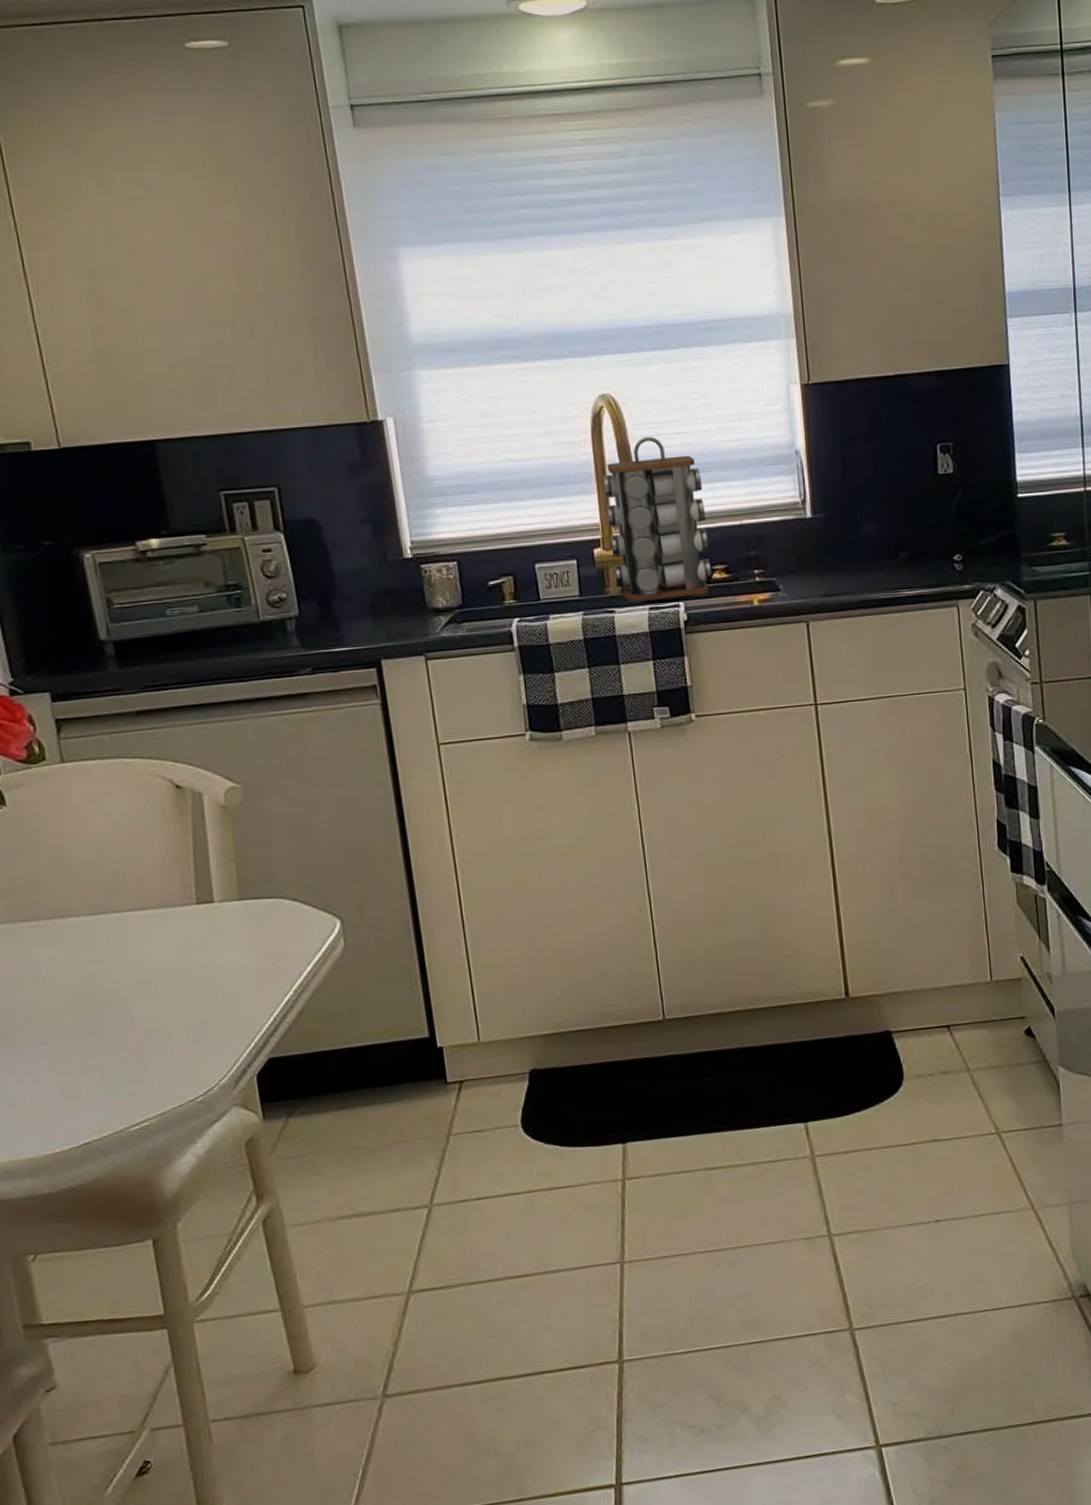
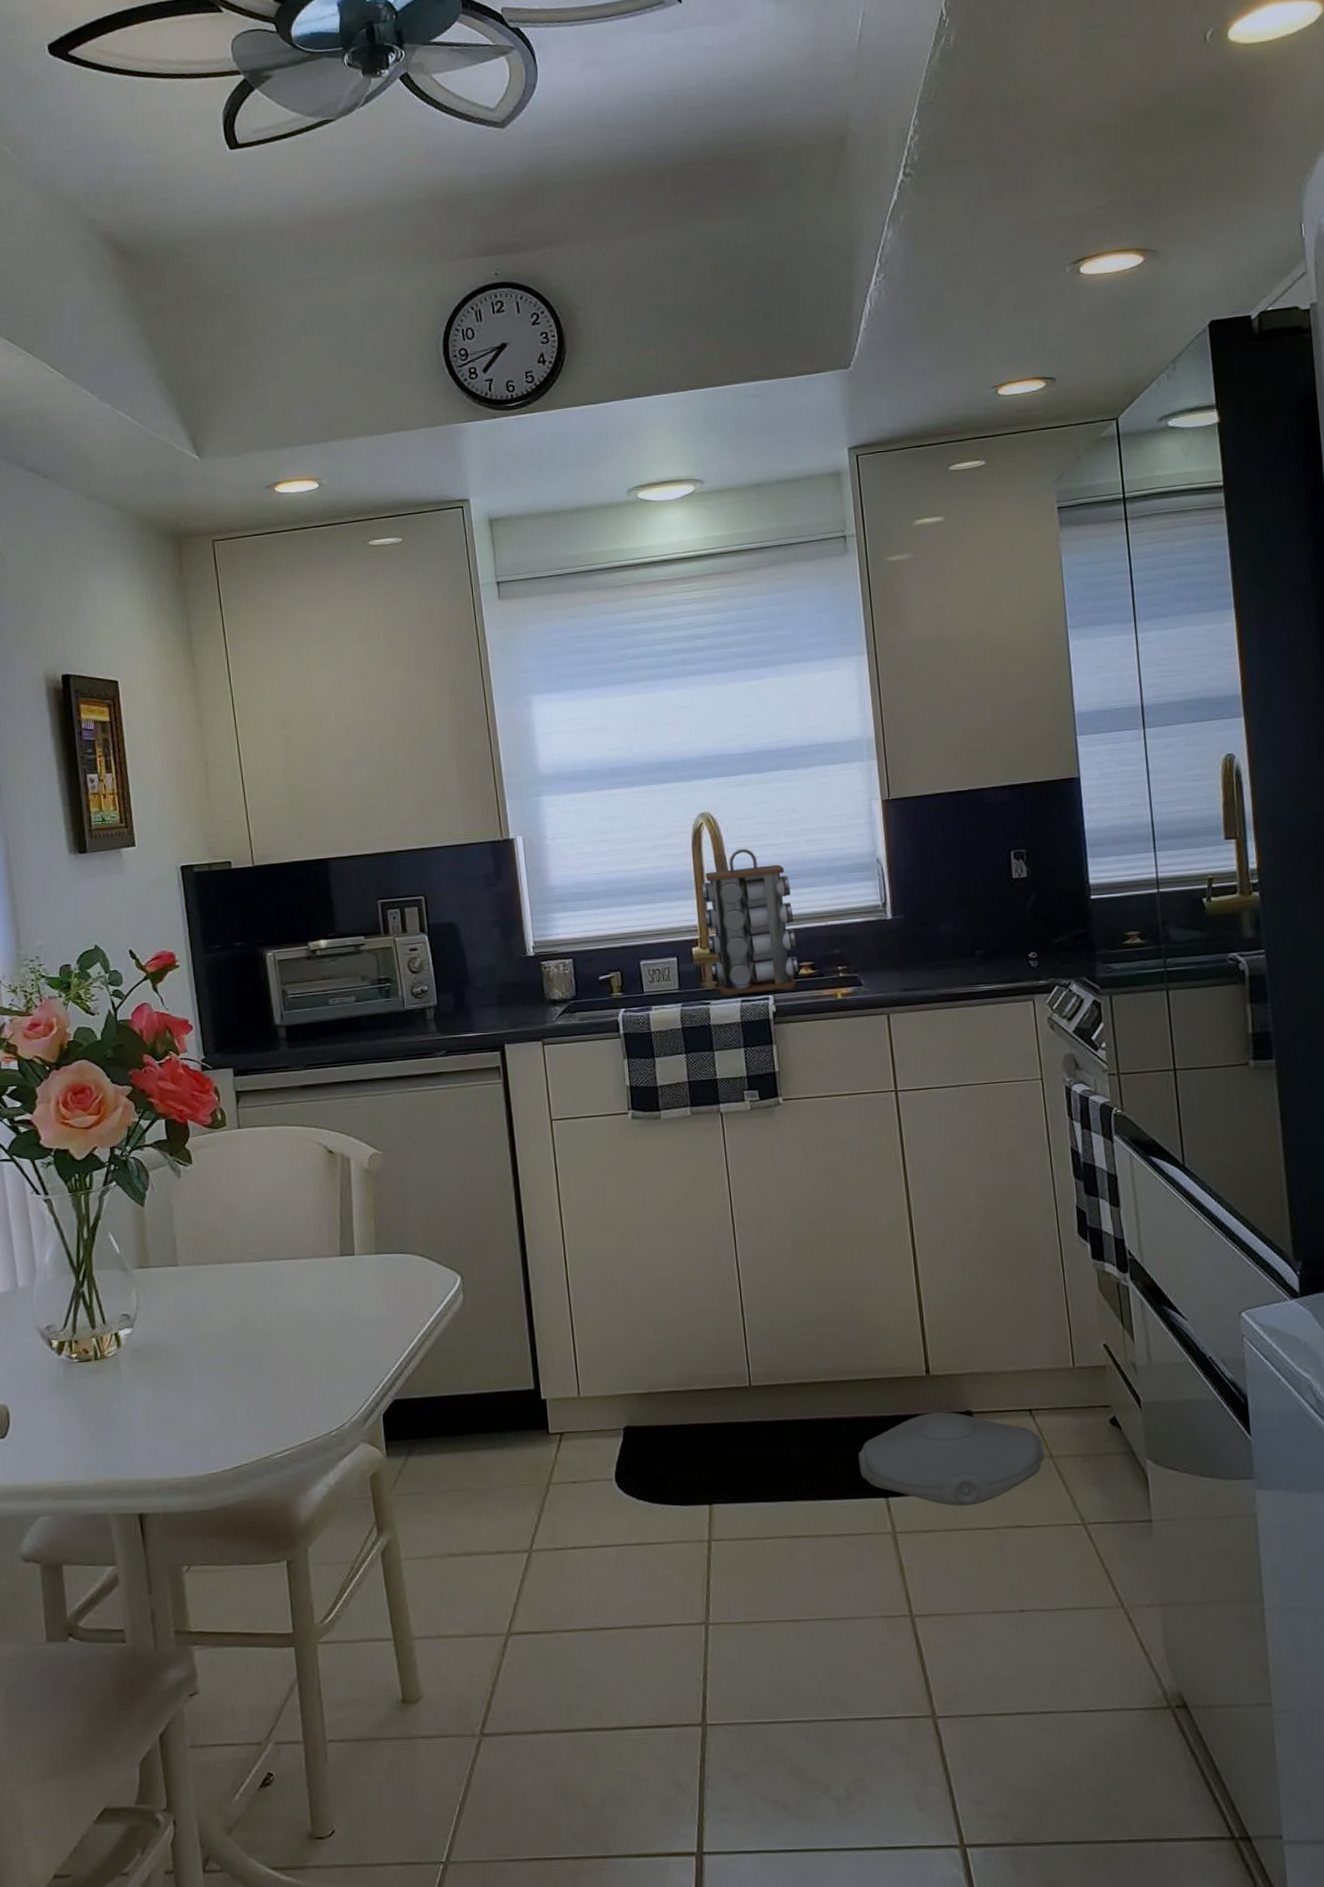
robot vacuum: none [777,1033,961,1126] -> present [858,1412,1045,1506]

